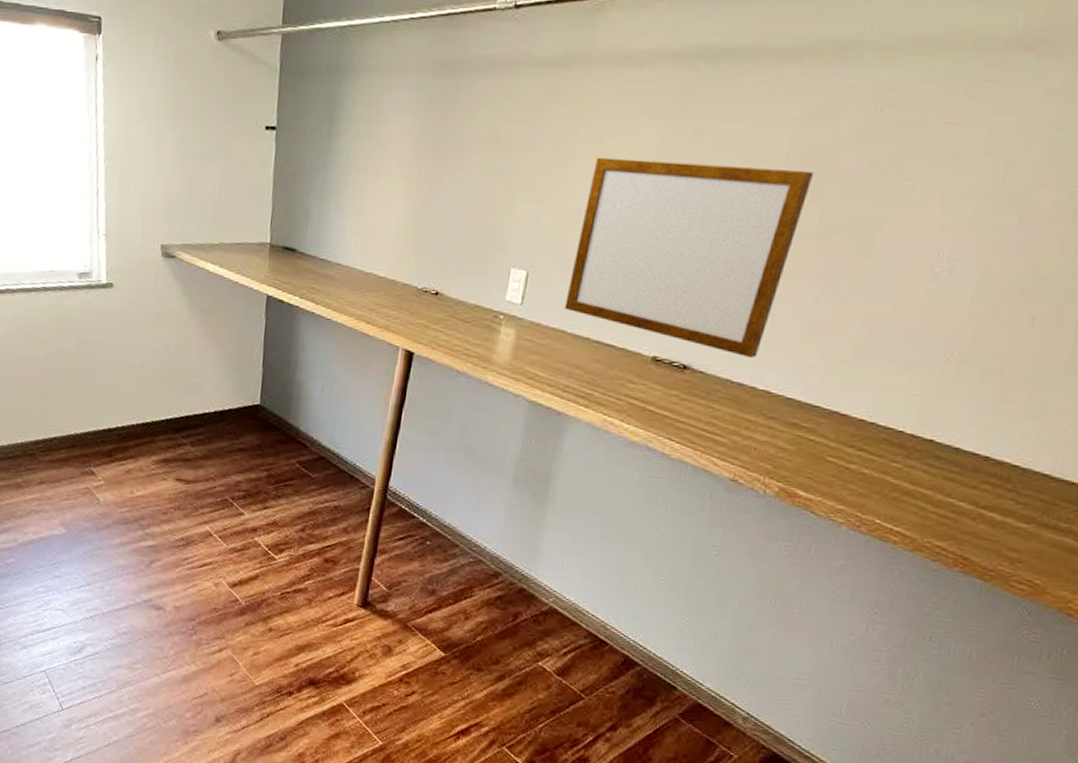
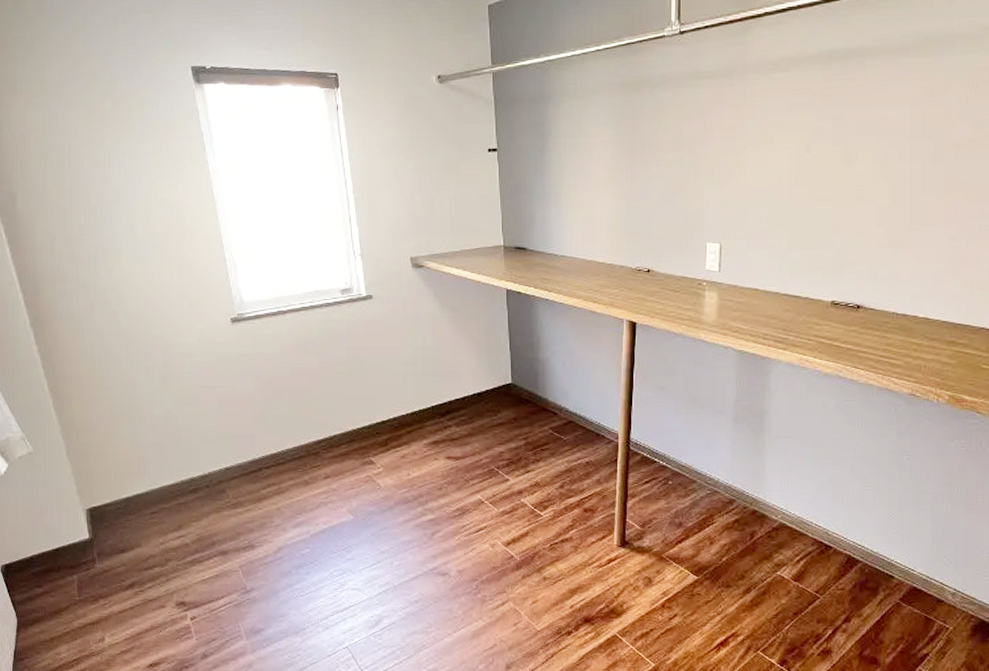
writing board: present [564,157,815,359] -> none [755,139,934,293]

